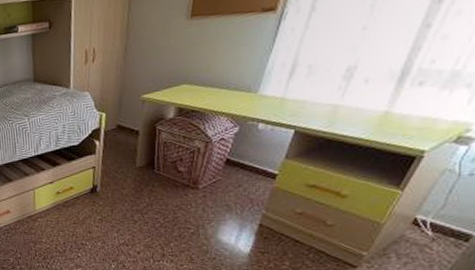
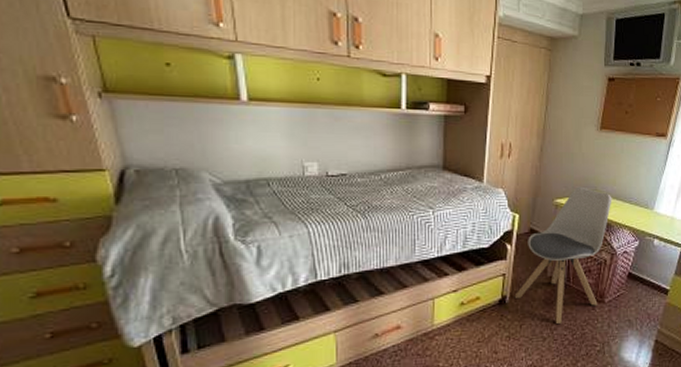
chair: none [104,79,206,208] -> present [514,186,612,324]

